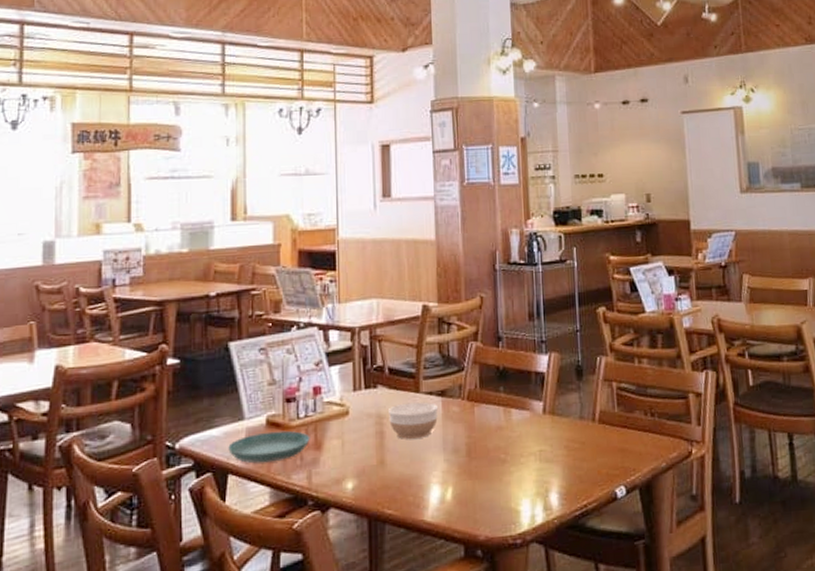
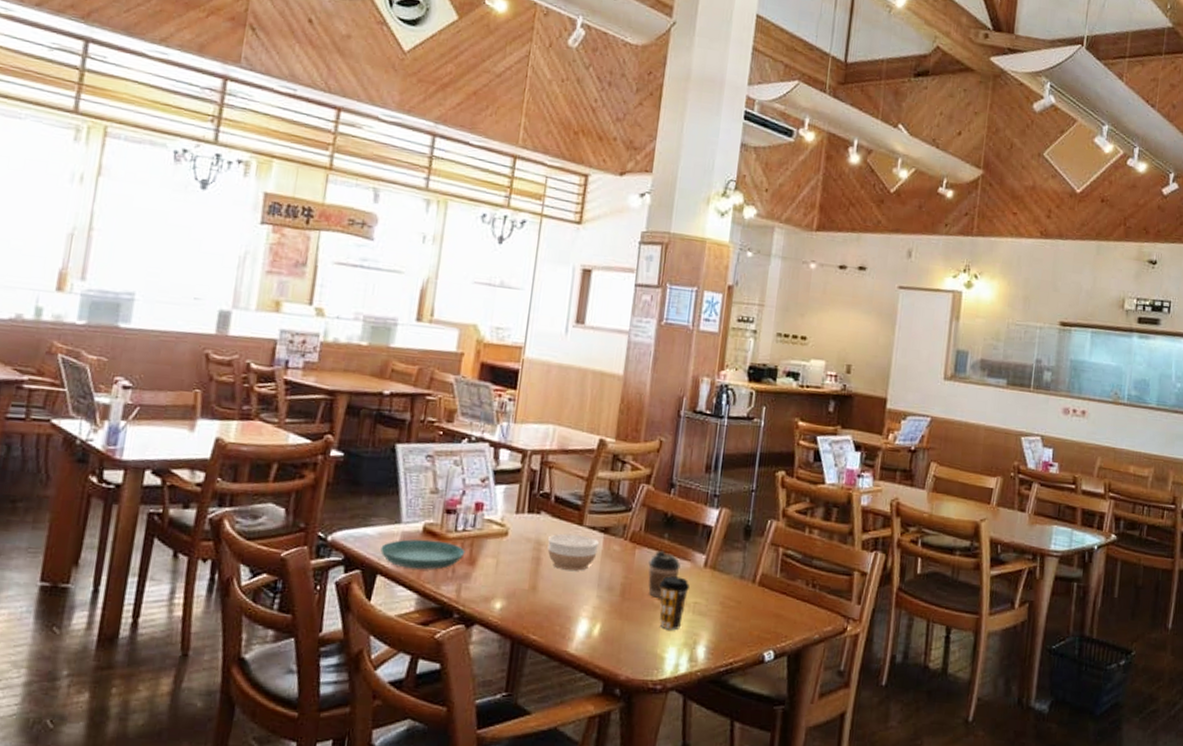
coffee cup: none [489,403,520,452] -> present [648,550,681,598]
coffee cup: none [503,427,532,482] -> present [659,576,690,630]

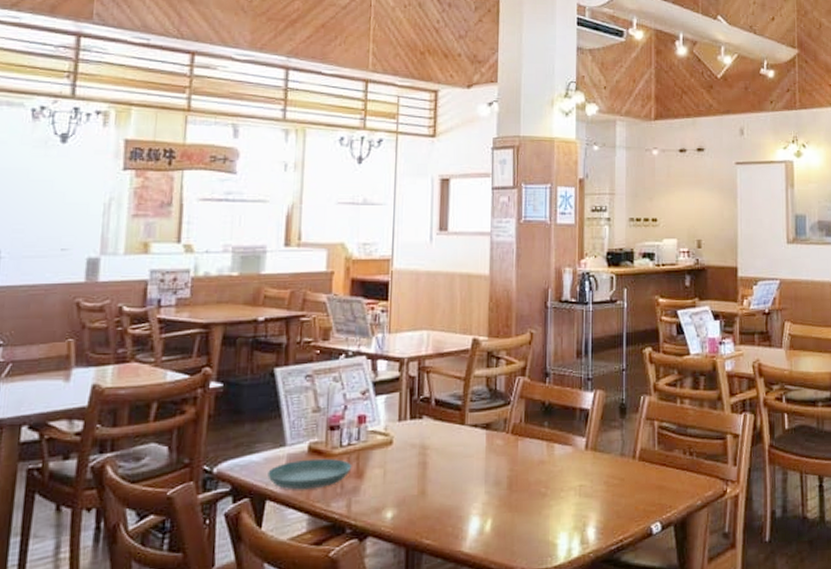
bowl: present [547,533,600,571] -> none [431,434,483,470]
coffee cup: present [648,550,681,598] -> none [532,438,563,486]
coffee cup: present [659,576,690,630] -> none [545,462,573,516]

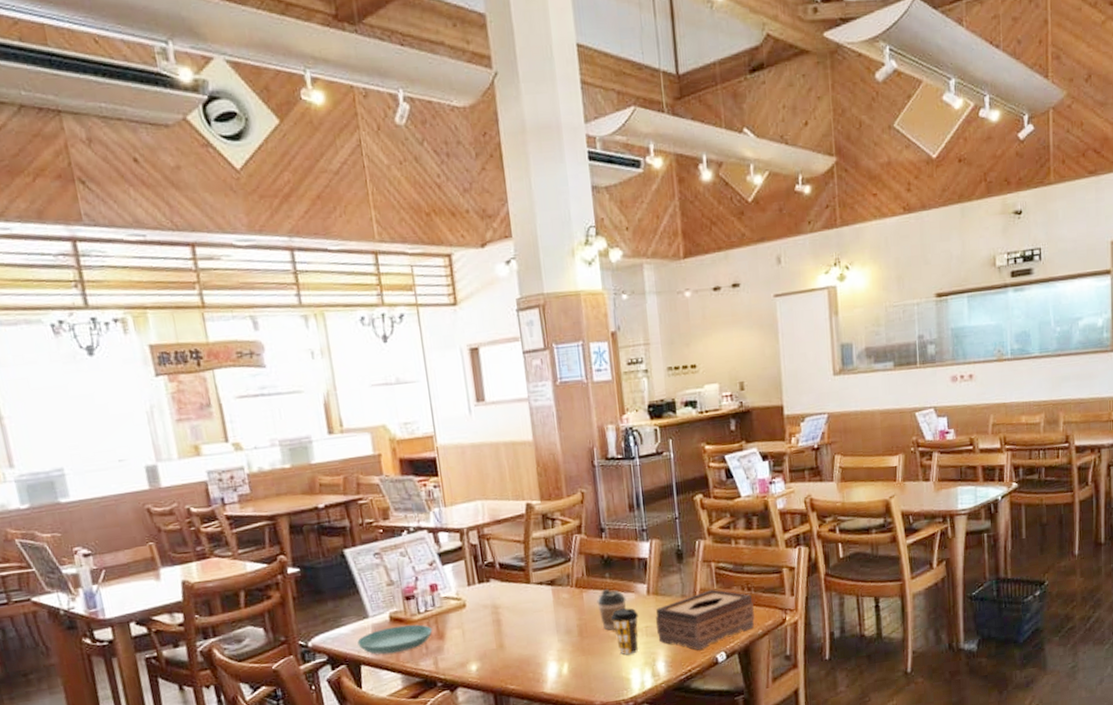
coffee cup: none [532,438,563,486] -> present [597,588,626,630]
coffee cup: none [545,462,573,516] -> present [611,608,638,655]
tissue box: none [591,450,694,518] -> present [656,589,755,650]

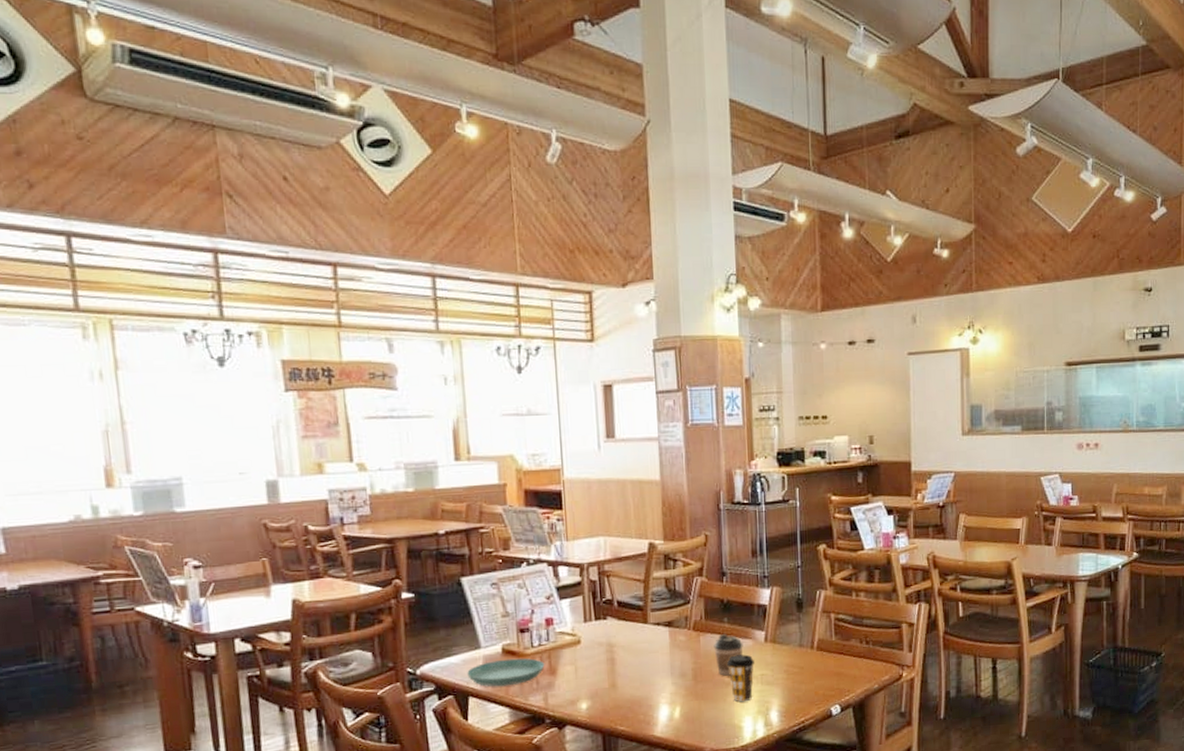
tissue box: present [656,589,755,650] -> none [772,640,871,702]

